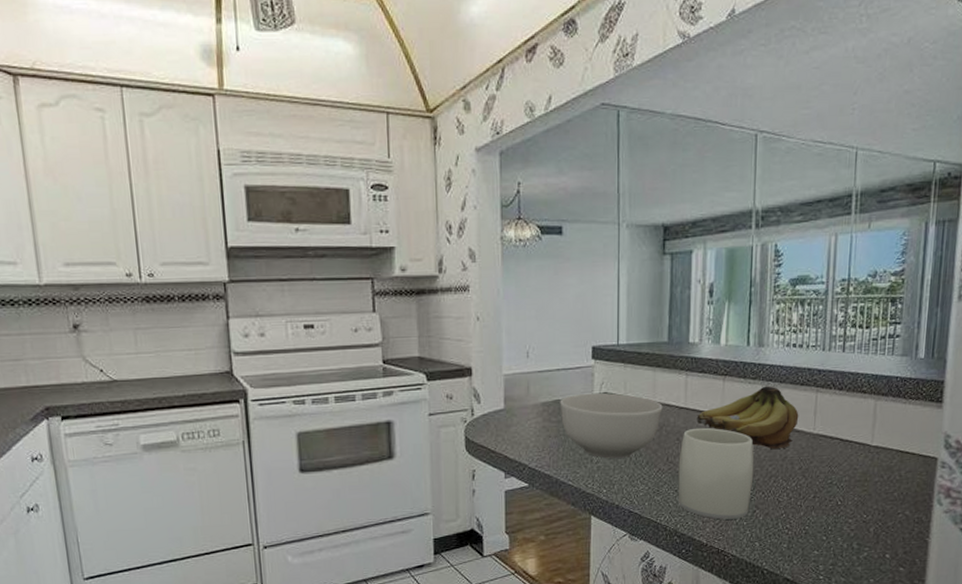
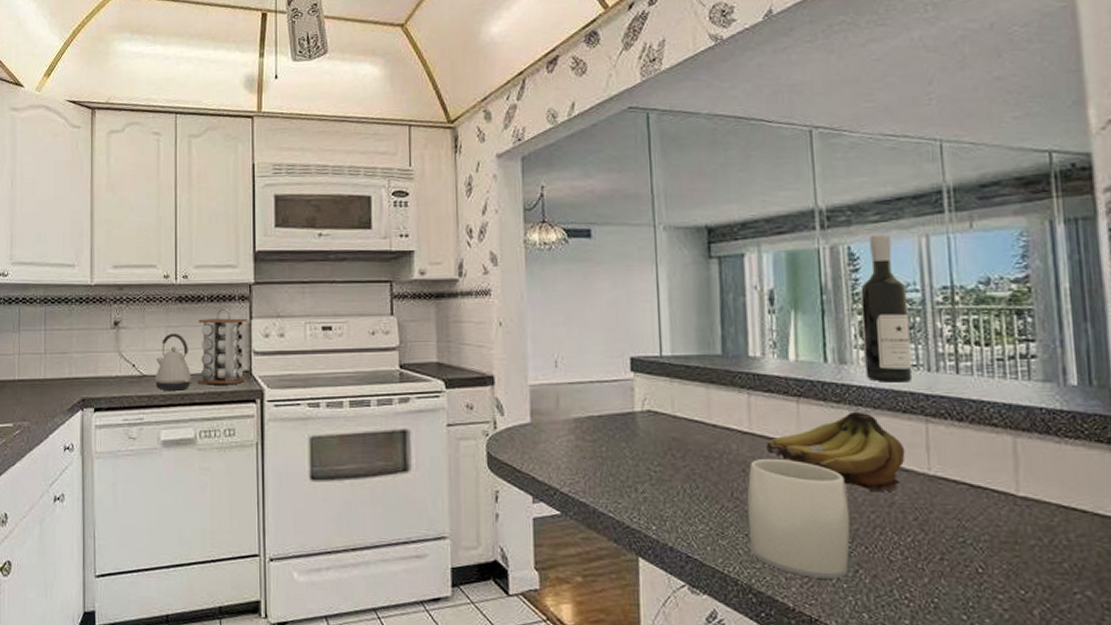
kettle: none [126,335,169,395] -> present [154,333,192,390]
spice rack: none [170,307,228,388] -> present [197,308,247,385]
bowl: present [560,393,663,459] -> none [595,410,721,489]
bottle: none [777,233,816,361] -> present [860,234,913,382]

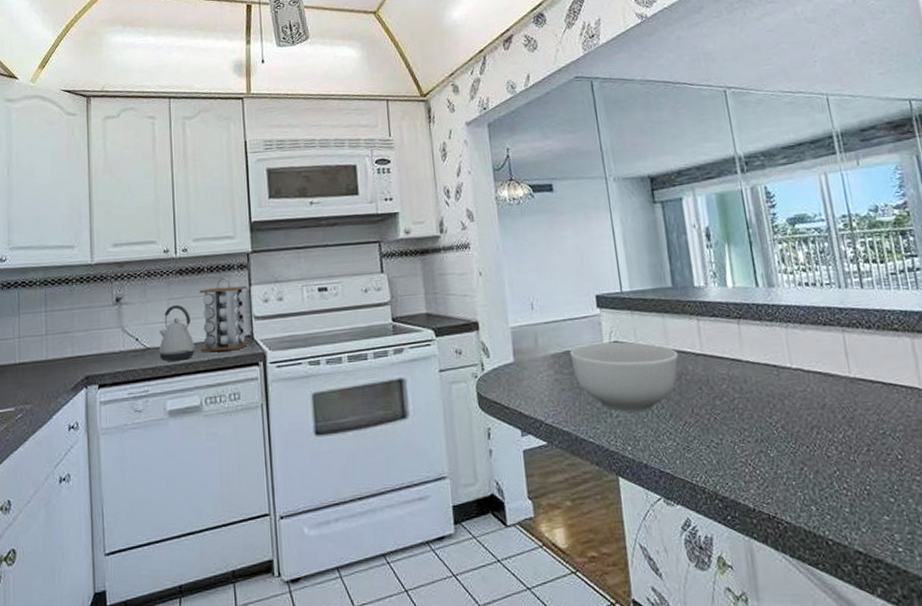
bowl: none [595,410,721,489] -> present [569,342,679,412]
mug: present [746,458,851,579] -> none [704,375,795,479]
fruit: present [766,411,906,492] -> none [716,327,830,397]
bottle: present [860,234,913,382] -> none [778,174,828,300]

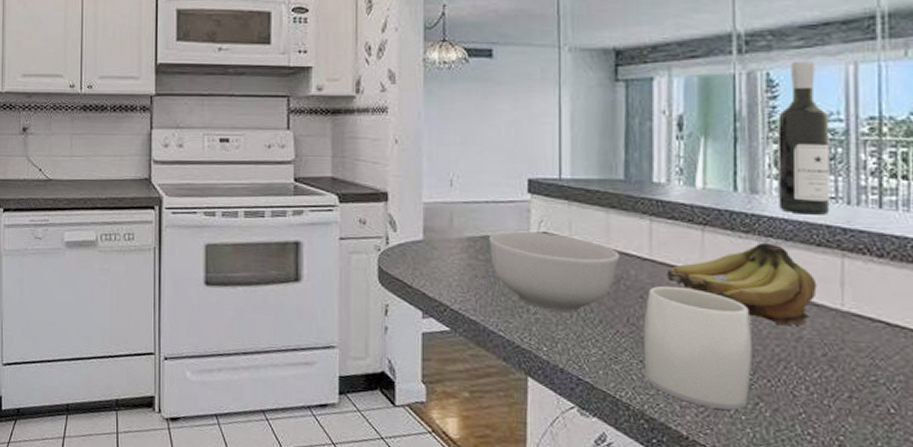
kettle: present [158,304,196,362] -> none [59,140,95,195]
spice rack: present [199,277,249,353] -> none [99,117,148,192]
mug: none [704,375,795,479] -> present [643,285,753,411]
fruit: none [716,327,830,397] -> present [666,242,817,326]
bottle: none [778,174,828,300] -> present [778,61,830,215]

